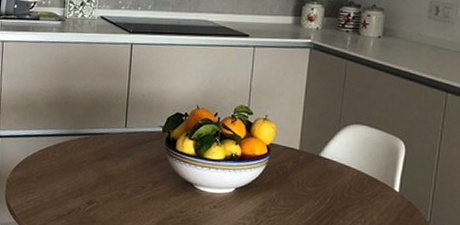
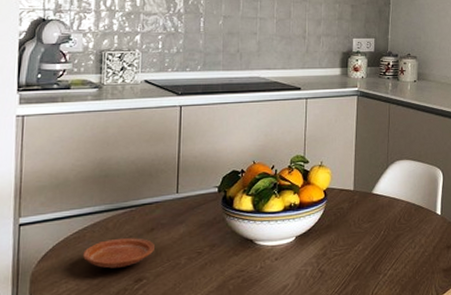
plate: none [46,161,104,189] -> present [83,238,154,269]

